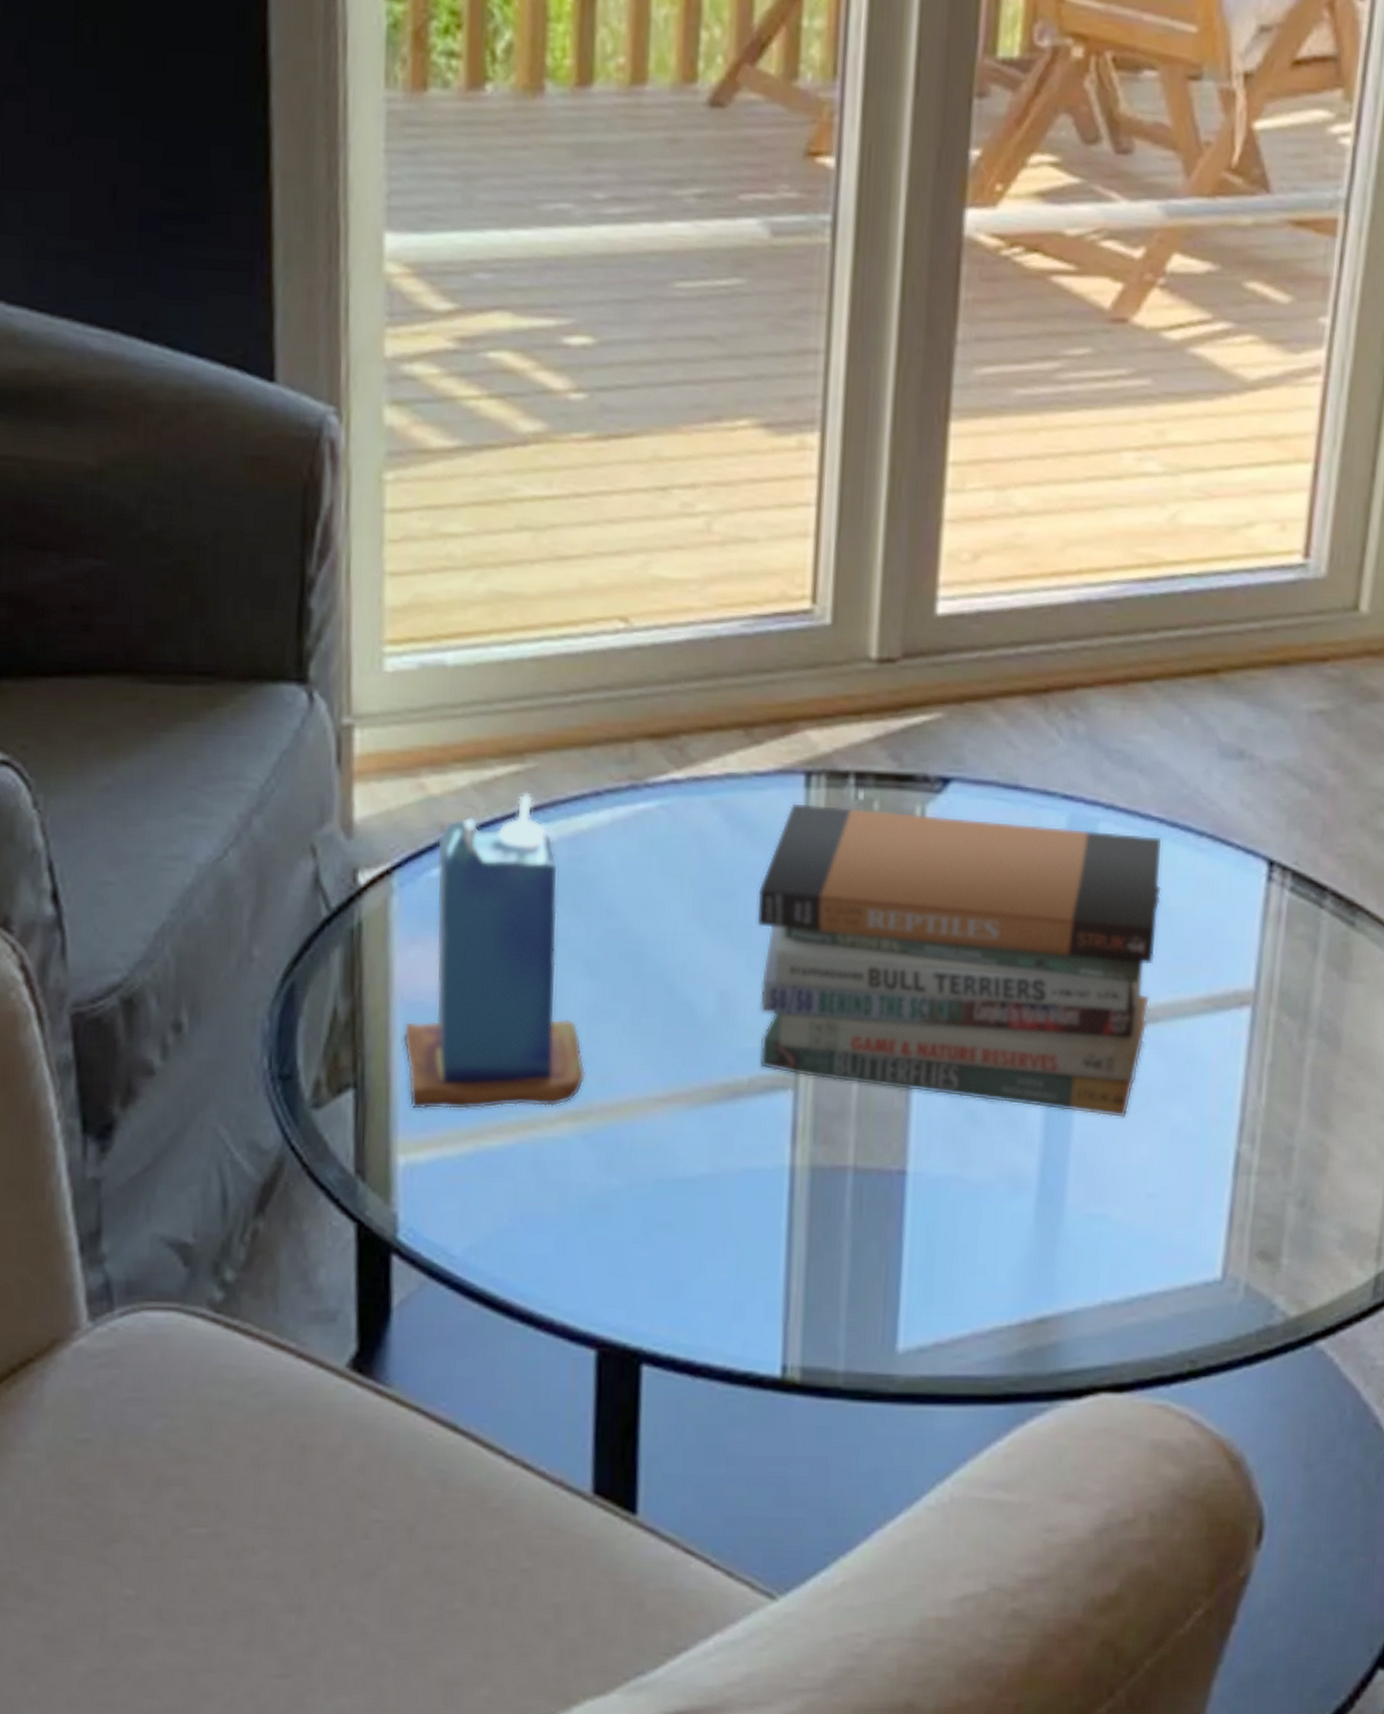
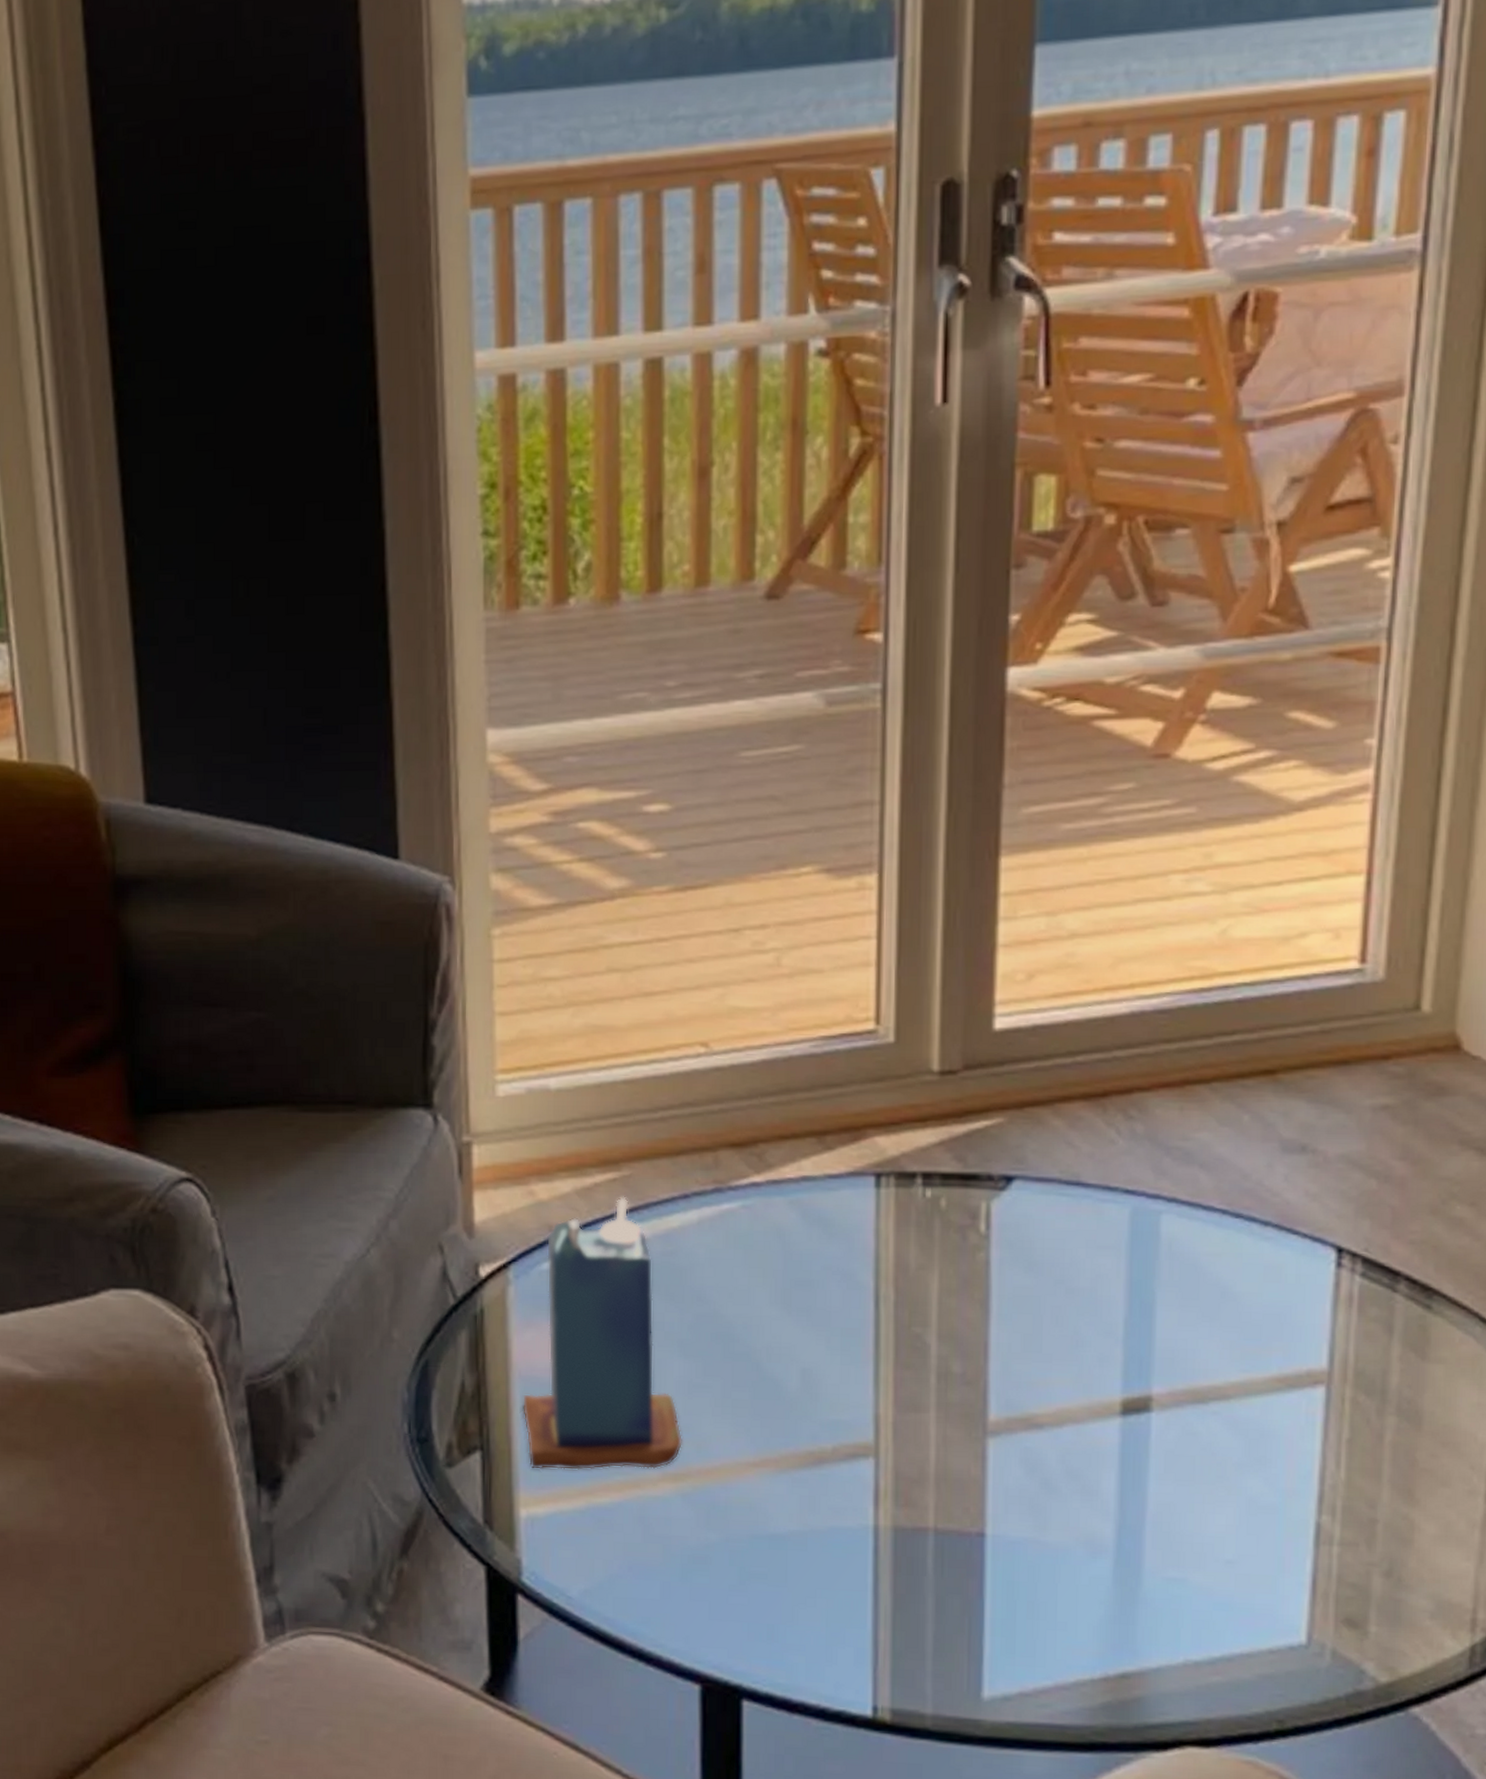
book stack: present [756,802,1163,1119] -> none [834,1200,1228,1489]

